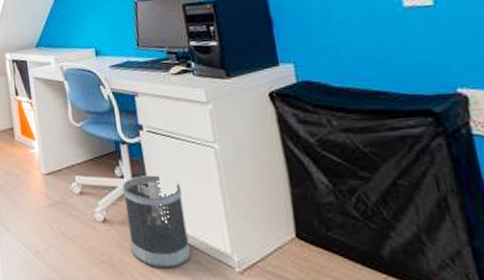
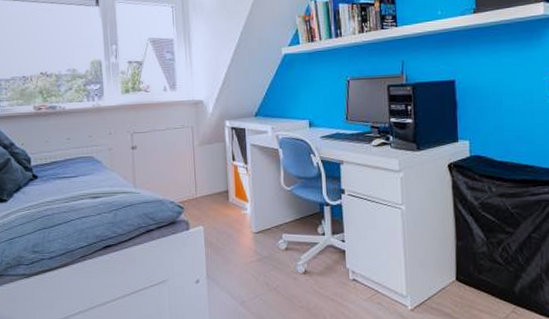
wastebasket: present [122,175,192,269] -> none [323,232,375,310]

